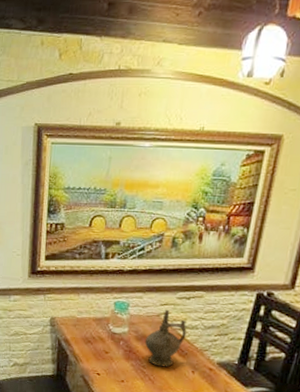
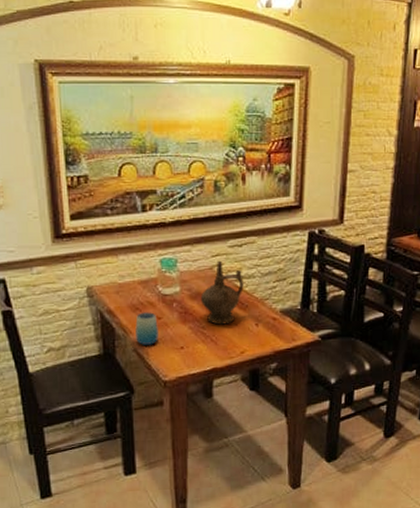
cup: none [84,345,105,374] -> present [135,312,159,345]

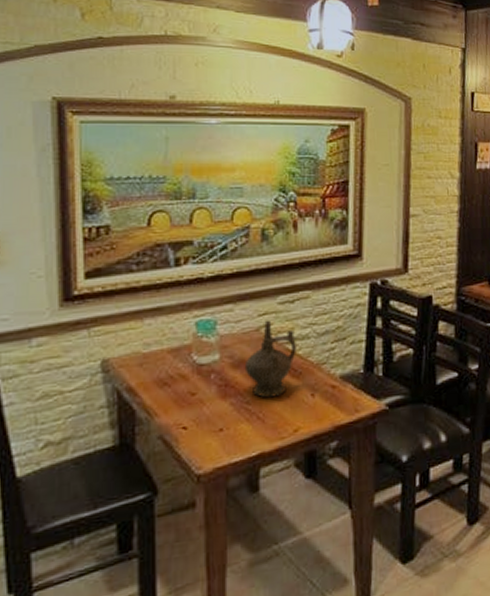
cup: present [135,312,159,345] -> none [162,387,191,430]

